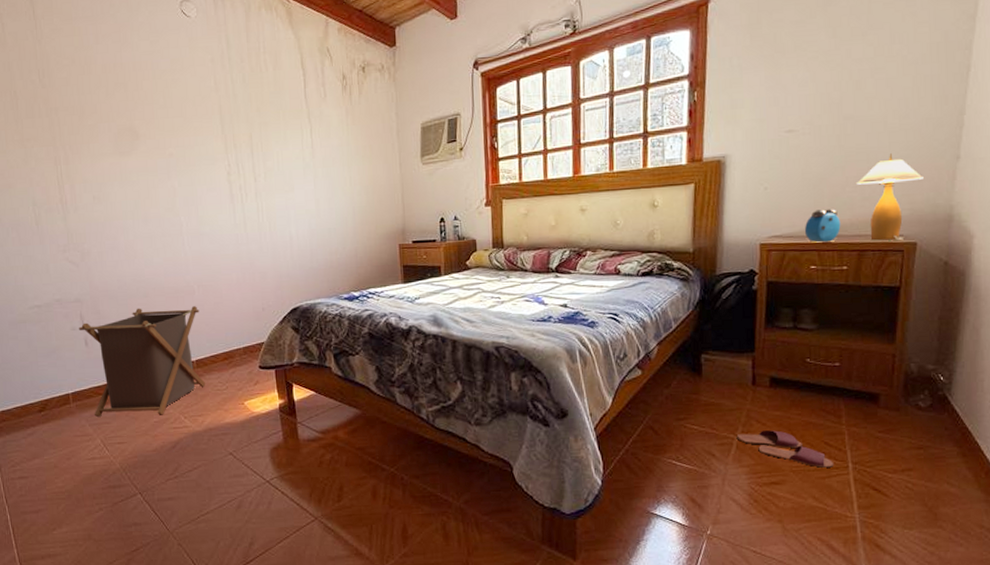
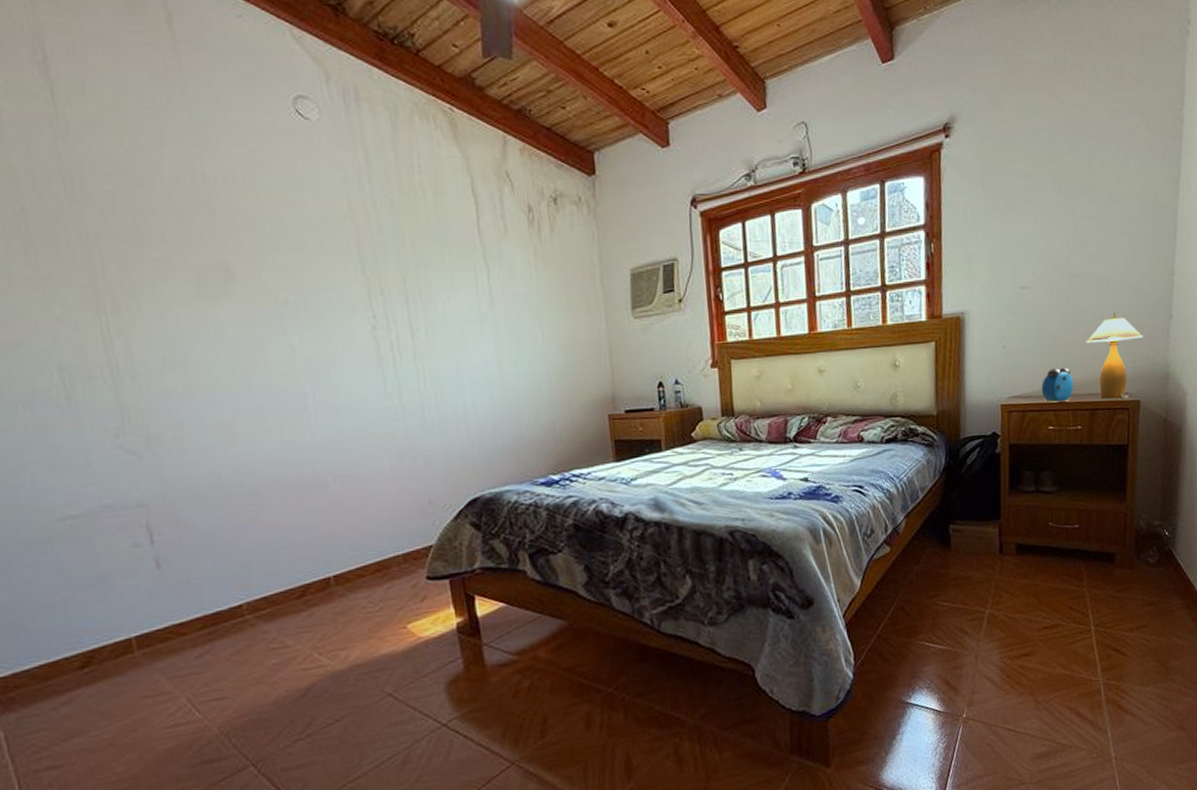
laundry basket: present [79,306,205,417] -> none [145,503,349,667]
slippers: present [736,430,834,468] -> none [987,599,1079,634]

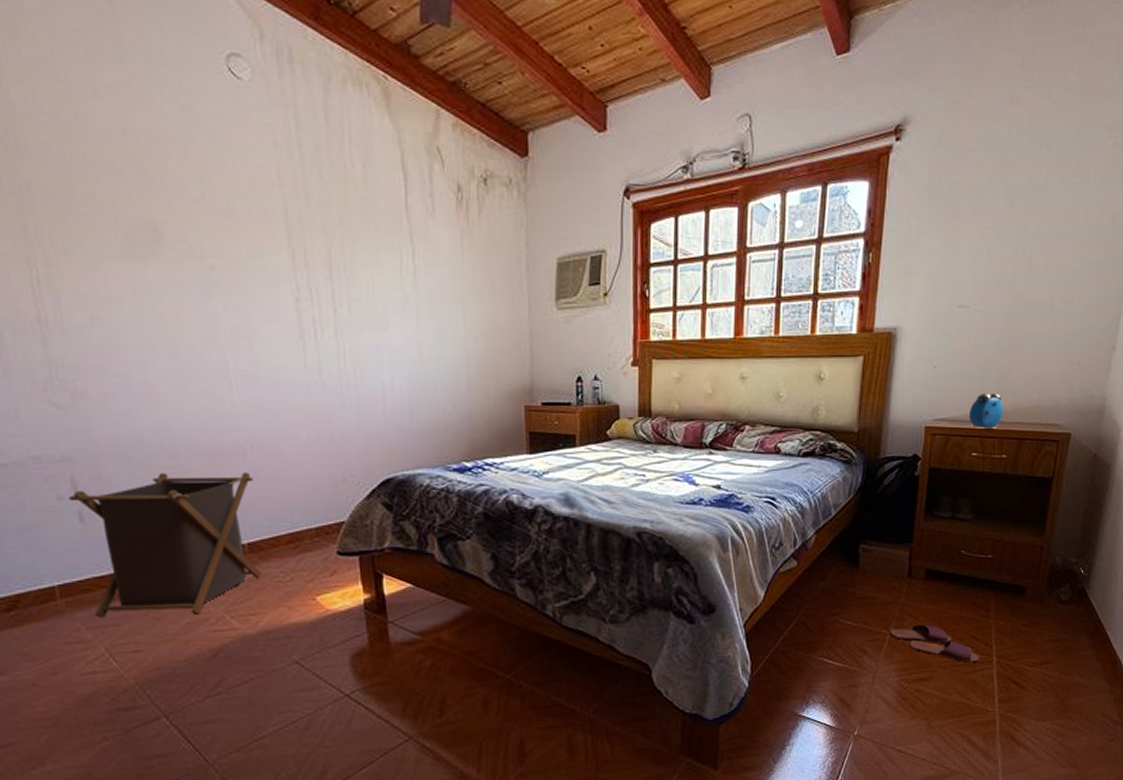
laundry basket: none [145,503,349,667] -> present [69,472,261,617]
slippers: none [987,599,1079,634] -> present [889,625,980,663]
table lamp: present [1085,312,1144,400] -> none [1020,339,1083,431]

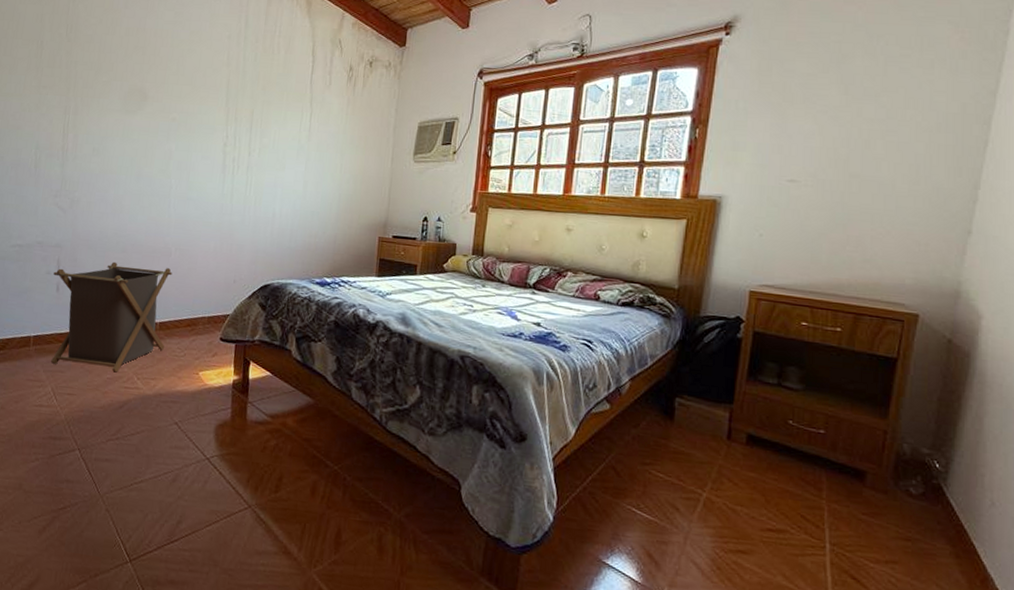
slippers: present [889,625,980,663] -> none [704,490,810,545]
alarm clock: present [968,393,1004,429] -> none [798,264,838,300]

